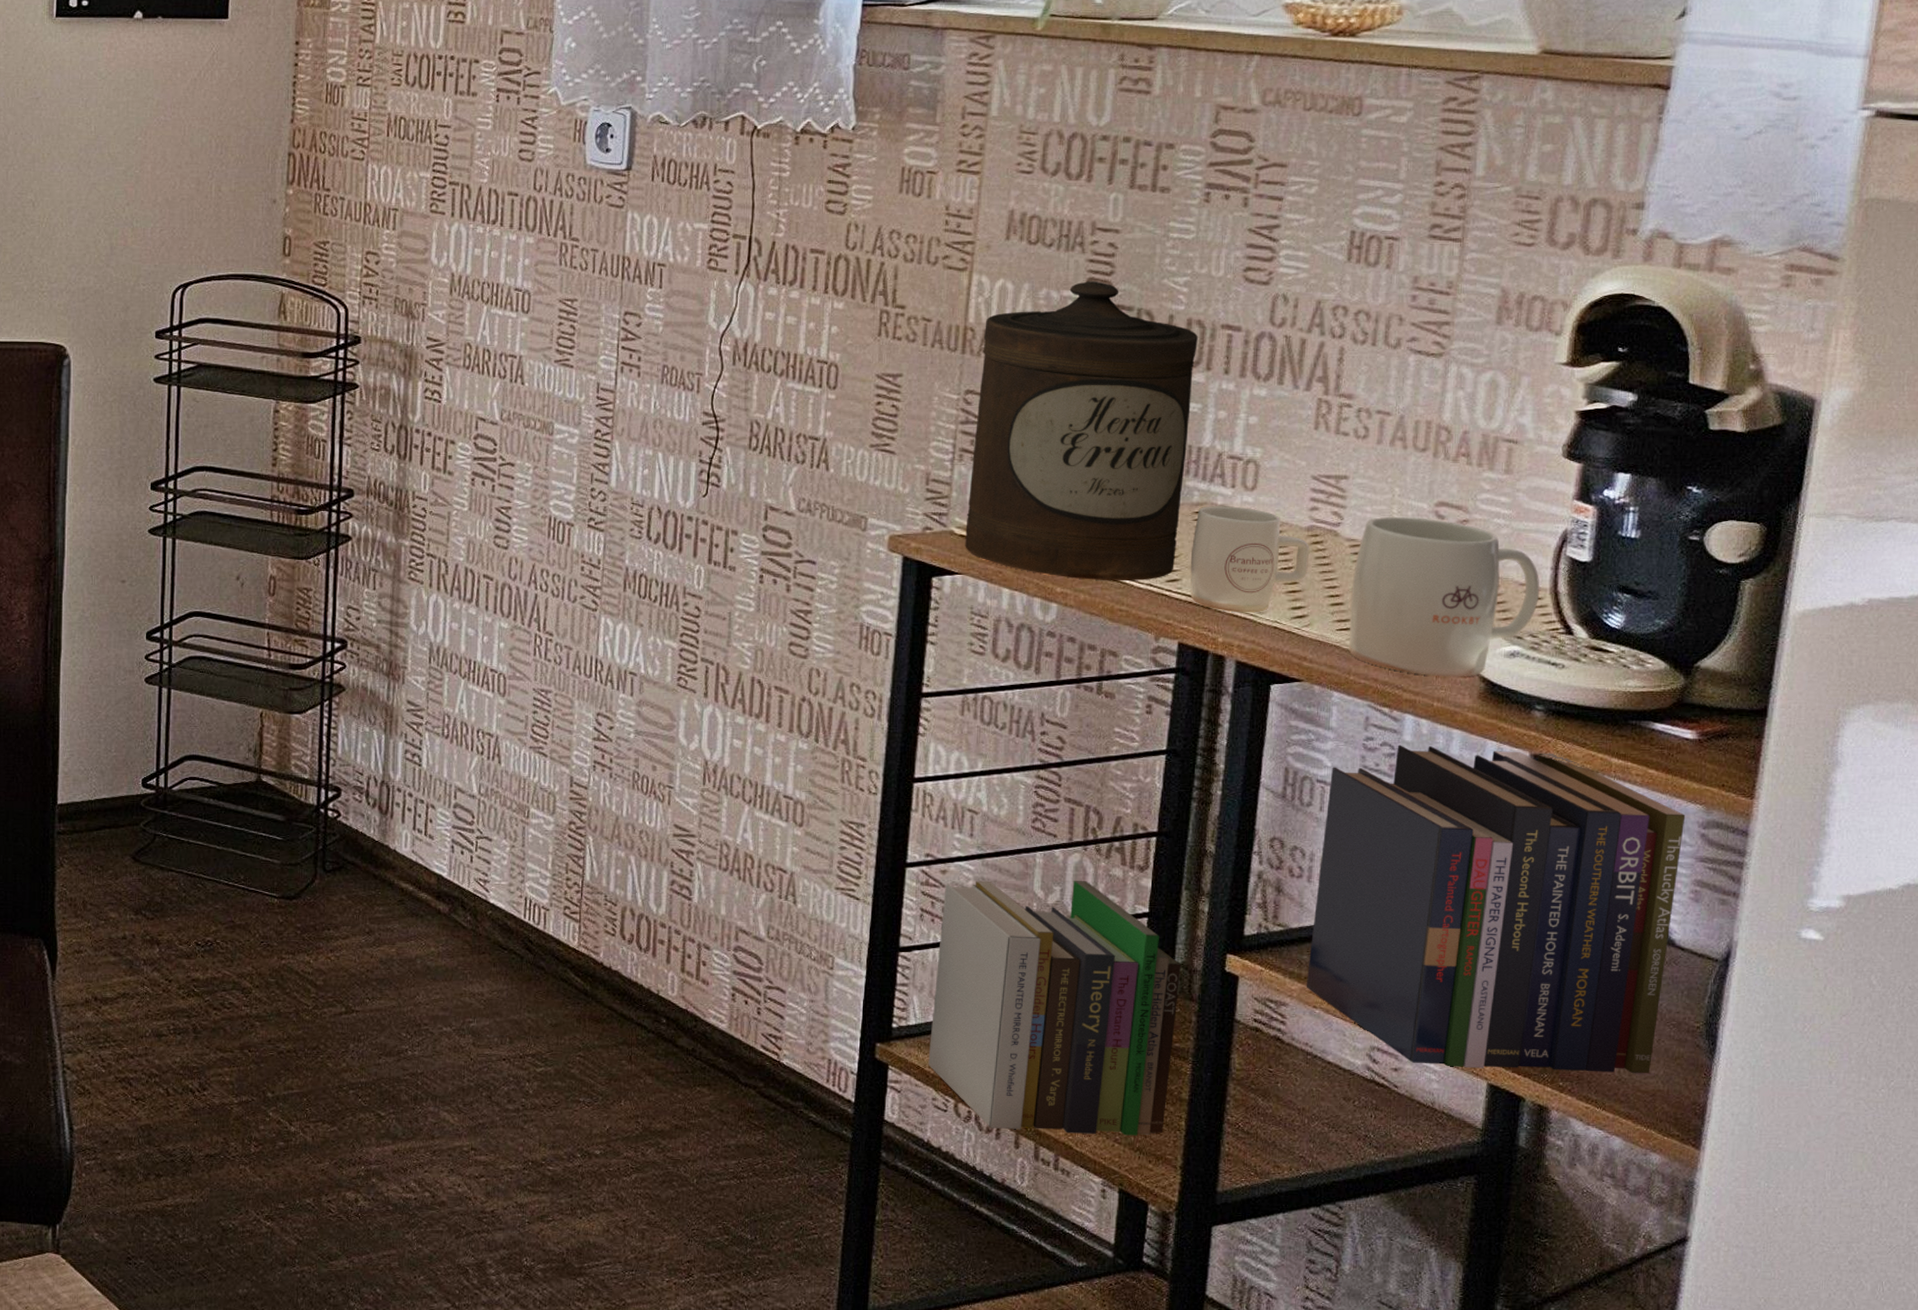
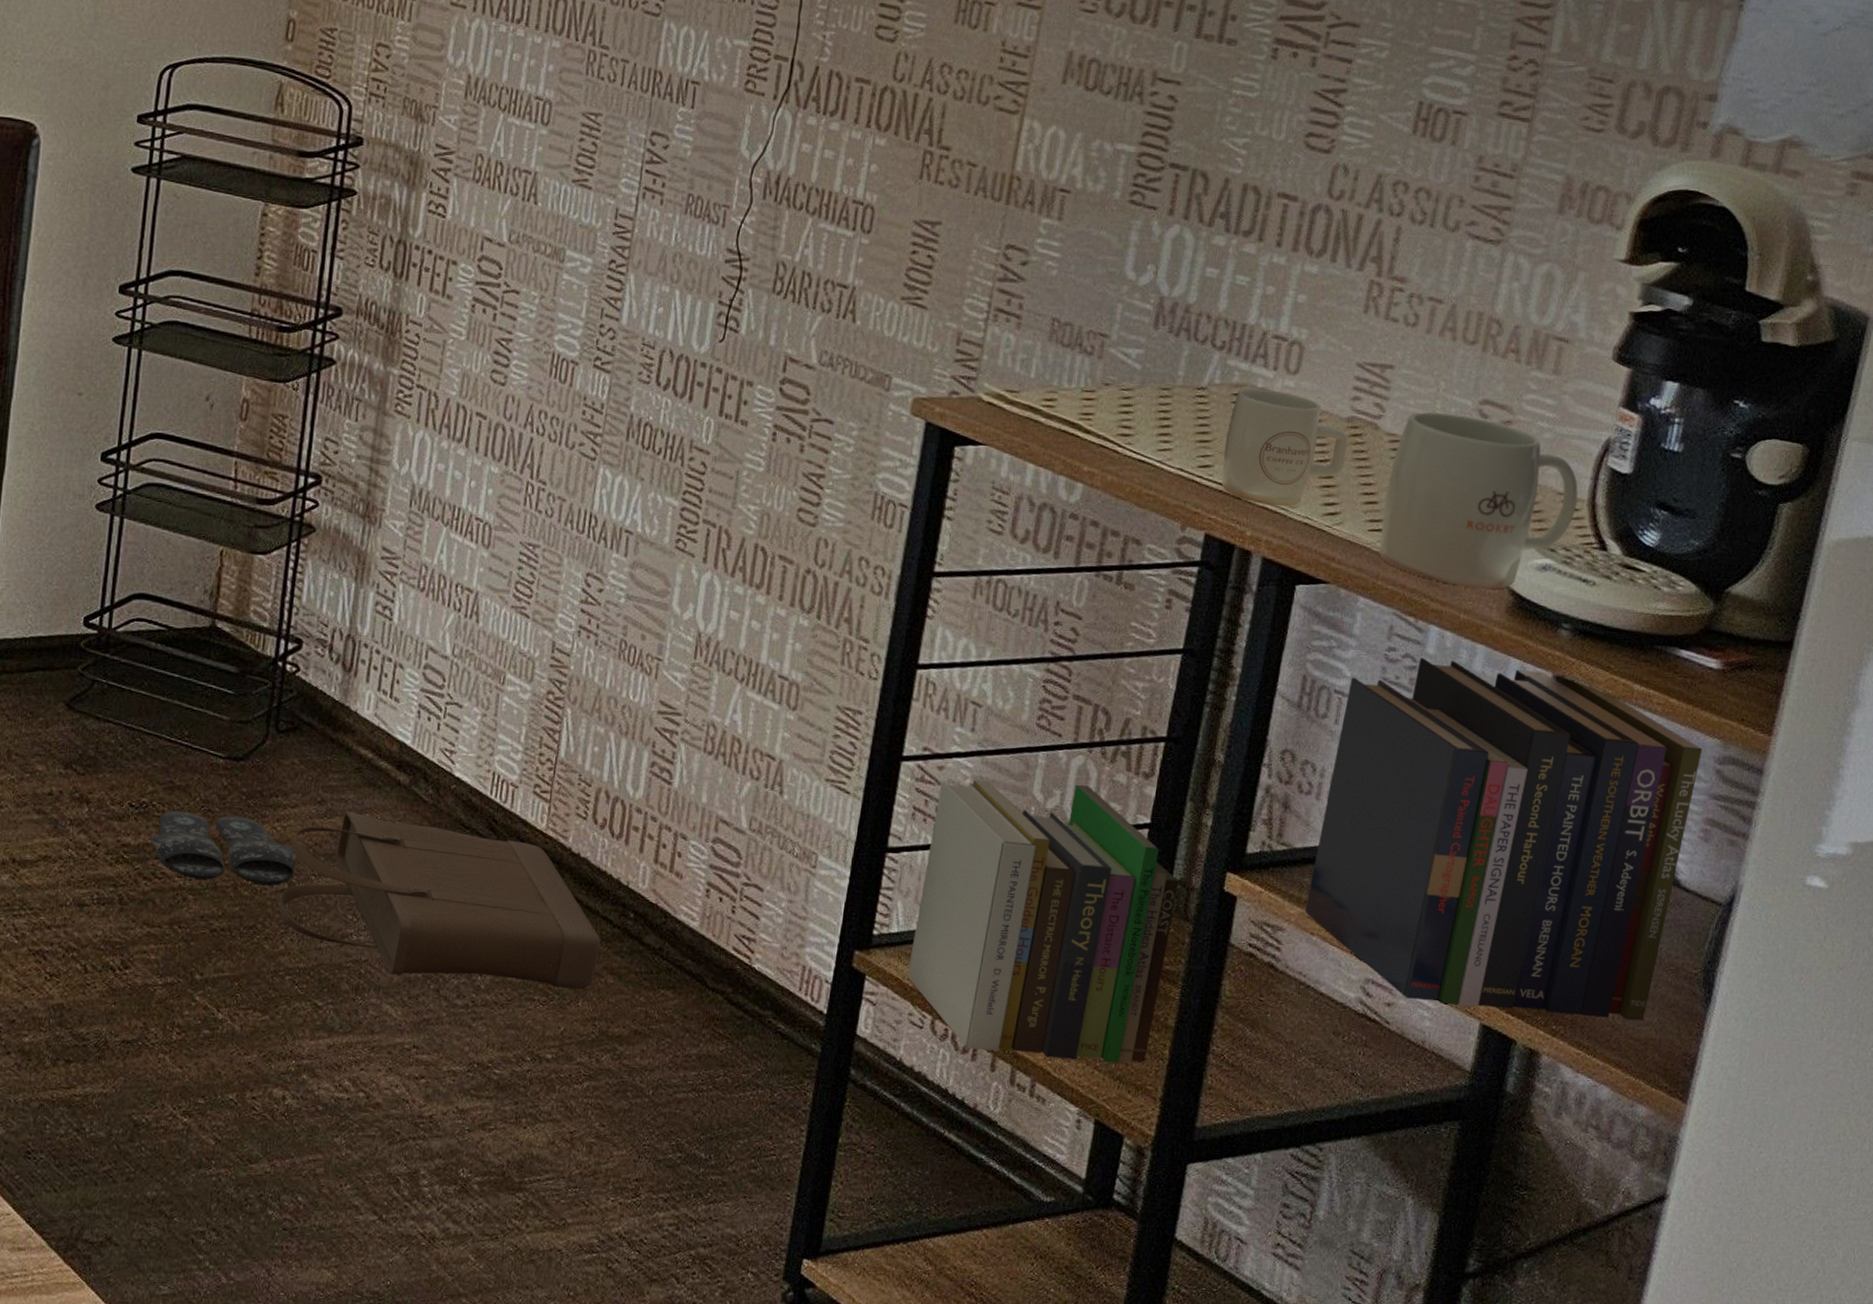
slippers: none [217,947,351,1009] -> present [150,810,297,886]
shopping bag: none [339,939,638,1090] -> present [279,811,602,990]
canister: present [965,281,1198,581] -> none [992,135,1253,464]

